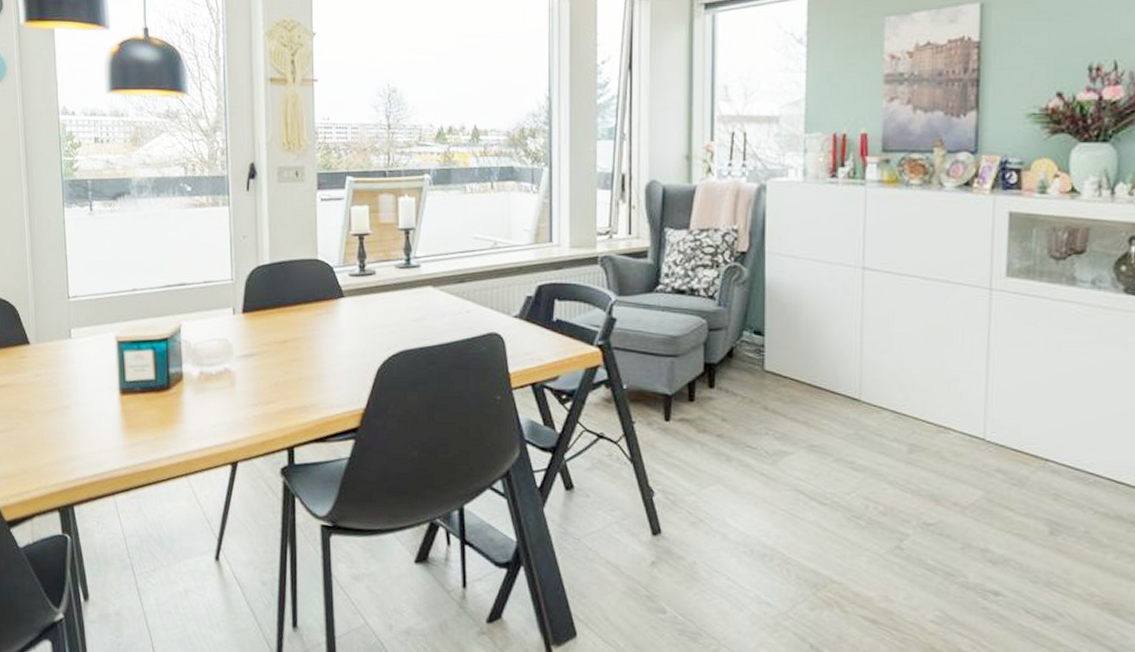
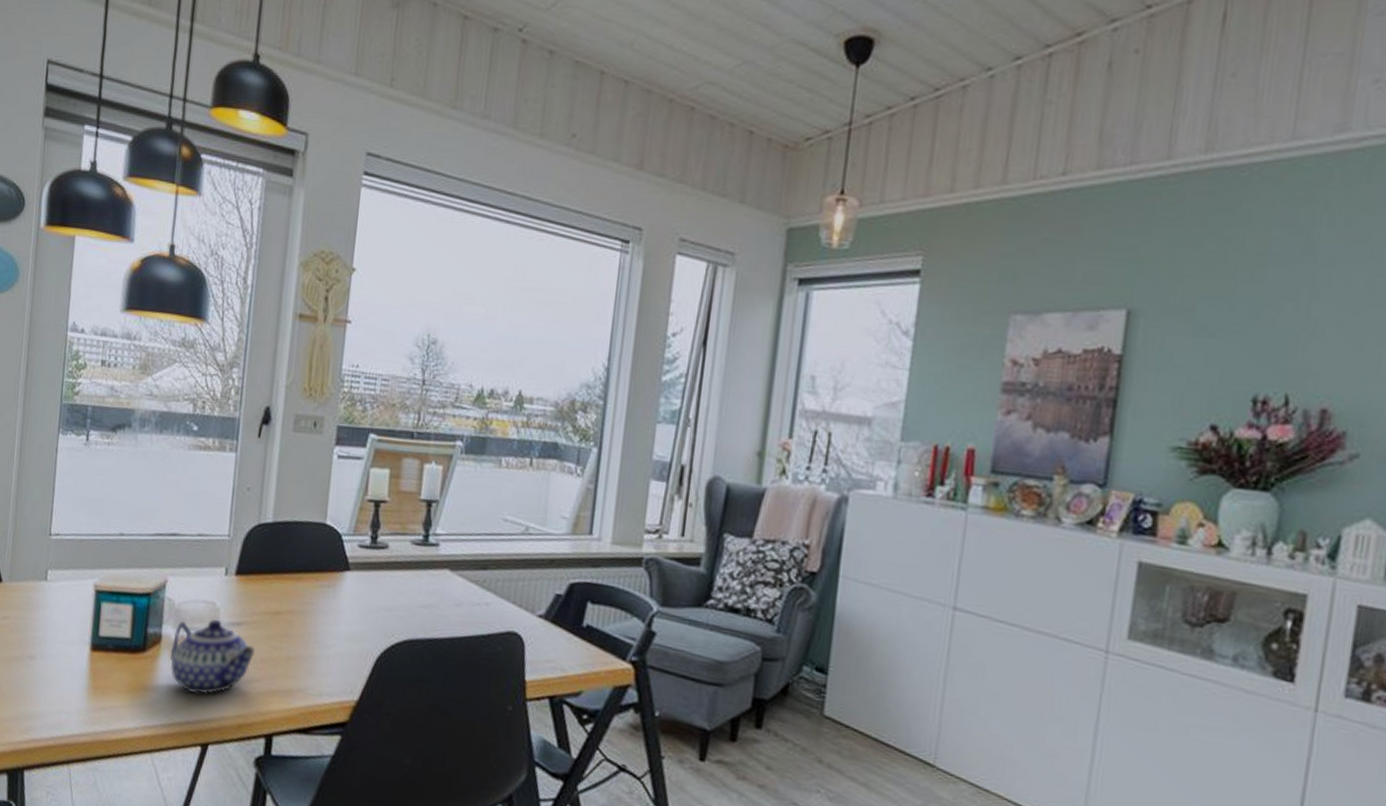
teapot: none [192,353,268,421] -> present [170,619,255,695]

